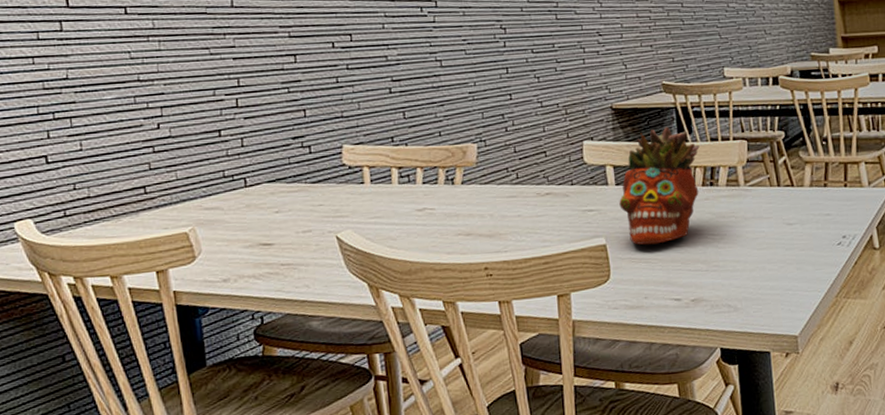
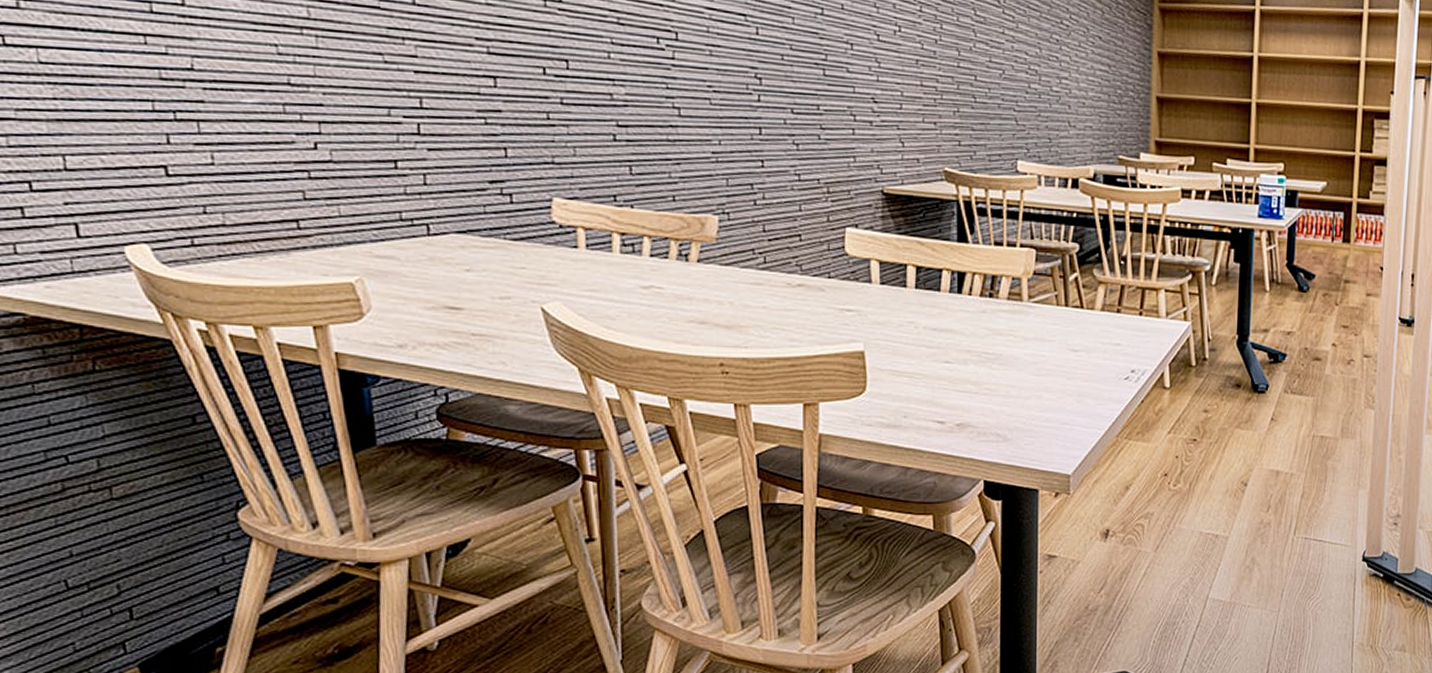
succulent planter: present [619,126,700,245] -> none [883,222,981,357]

